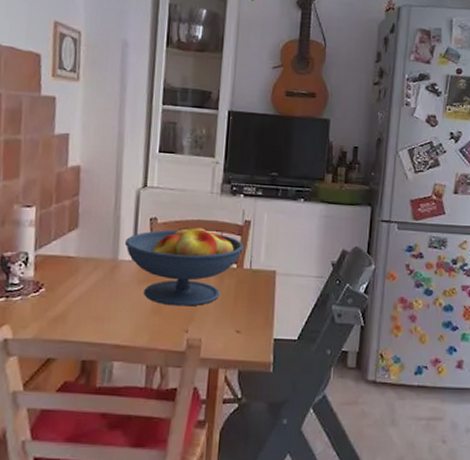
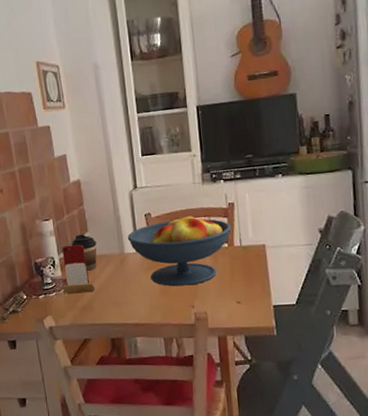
smartphone: none [31,241,74,300] -> present [62,245,95,293]
coffee cup: none [53,230,86,275] -> present [71,234,97,271]

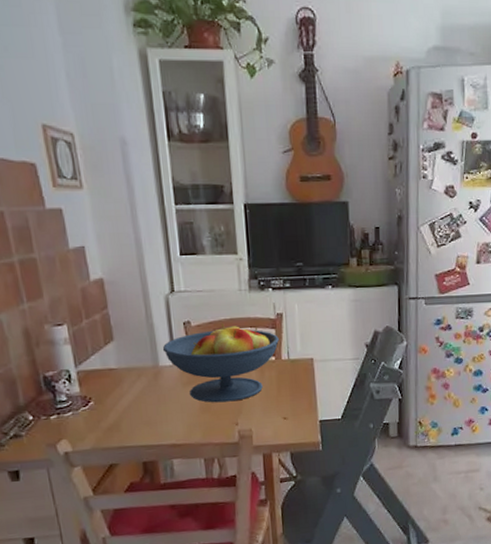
smartphone: present [62,245,95,293] -> none [80,356,123,413]
coffee cup: present [71,234,97,271] -> none [91,343,125,386]

